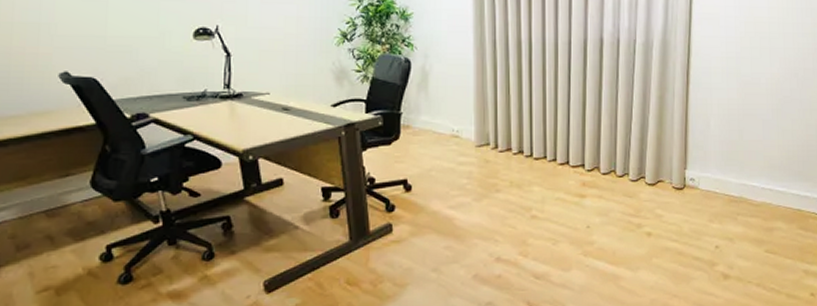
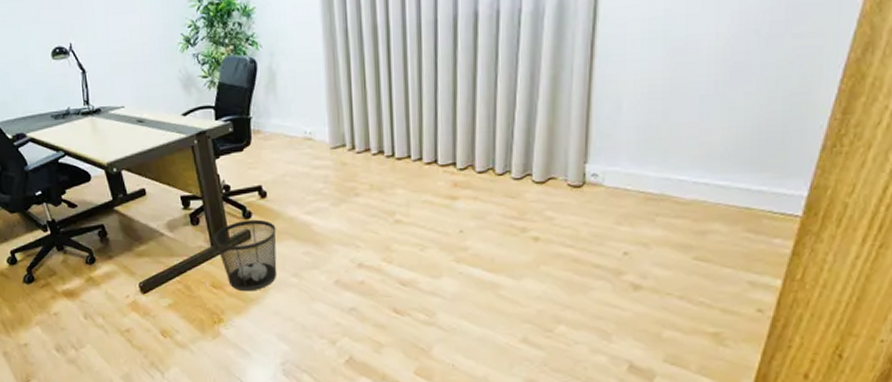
waste bin: none [353,213,419,288] -> present [214,219,277,292]

